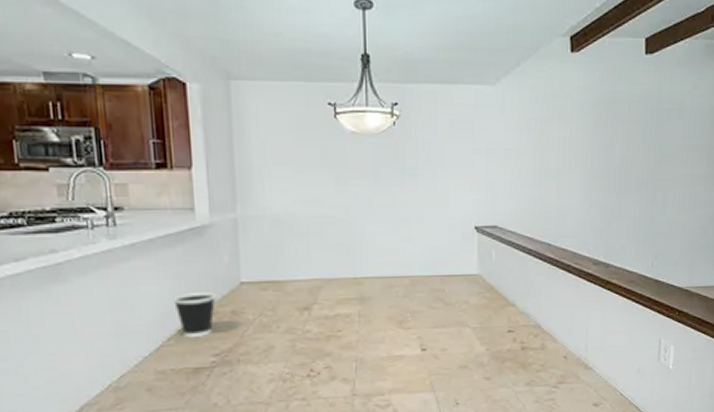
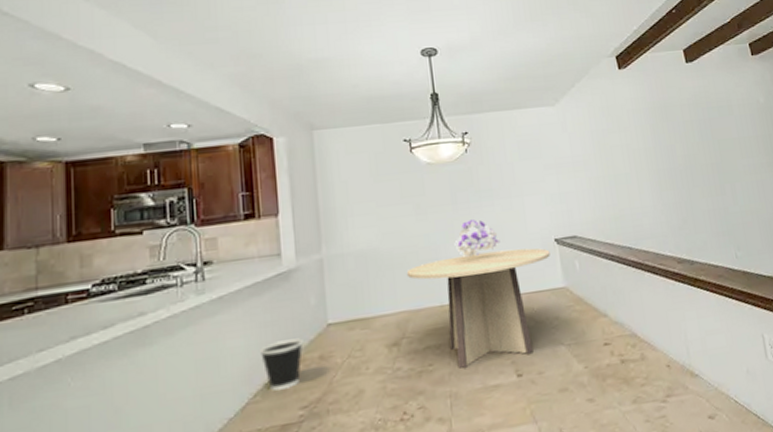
dining table: none [322,231,468,337] -> present [406,248,550,368]
bouquet: none [373,197,420,235] -> present [454,220,500,258]

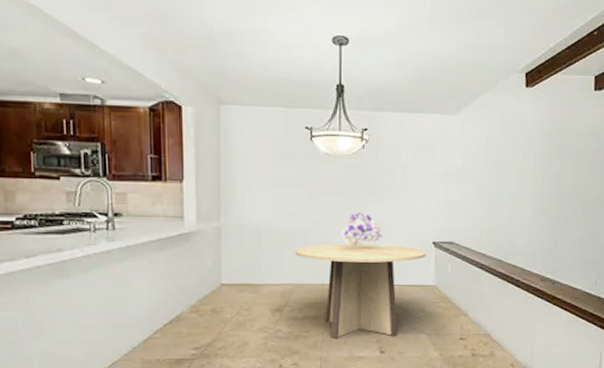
wastebasket: present [260,338,304,391] -> none [161,292,199,331]

